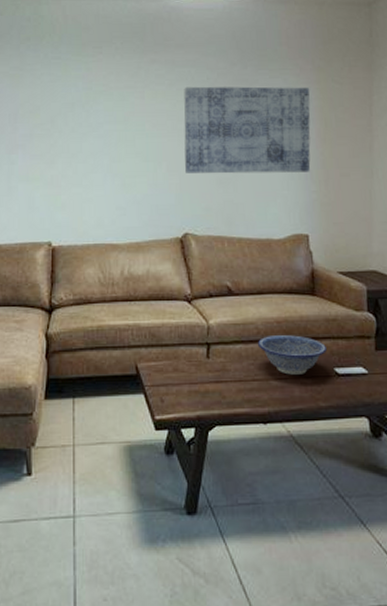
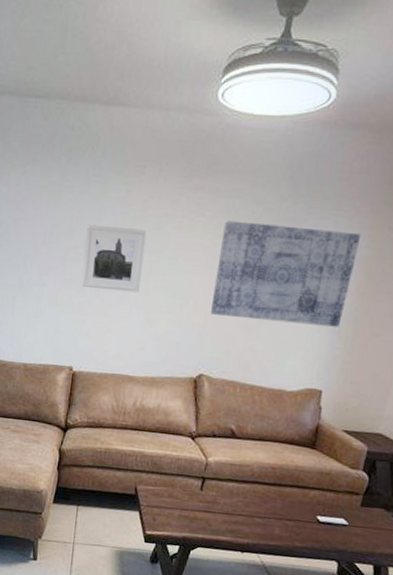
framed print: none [52,101,112,161] -> present [82,224,147,293]
decorative bowl: present [257,335,327,375] -> none [249,479,314,517]

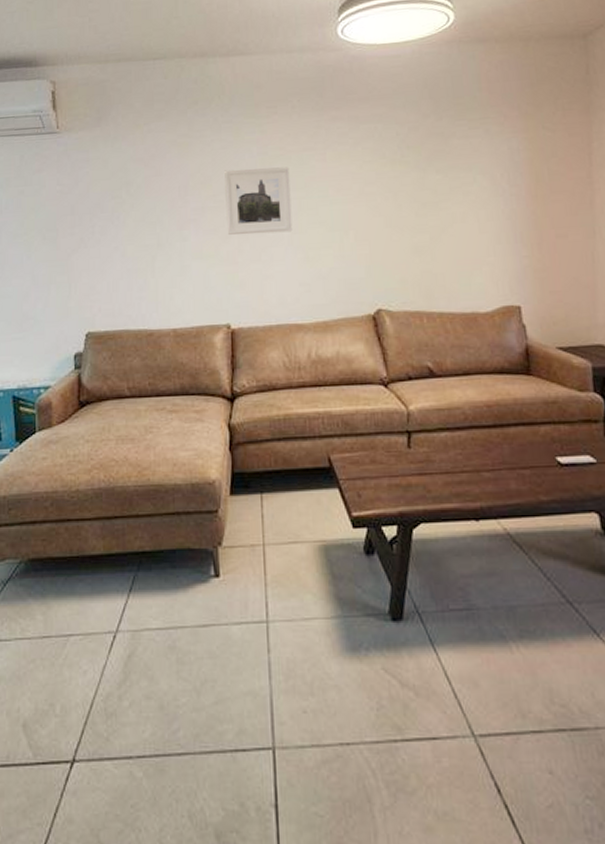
wall art: present [211,220,362,327] -> none [370,137,520,242]

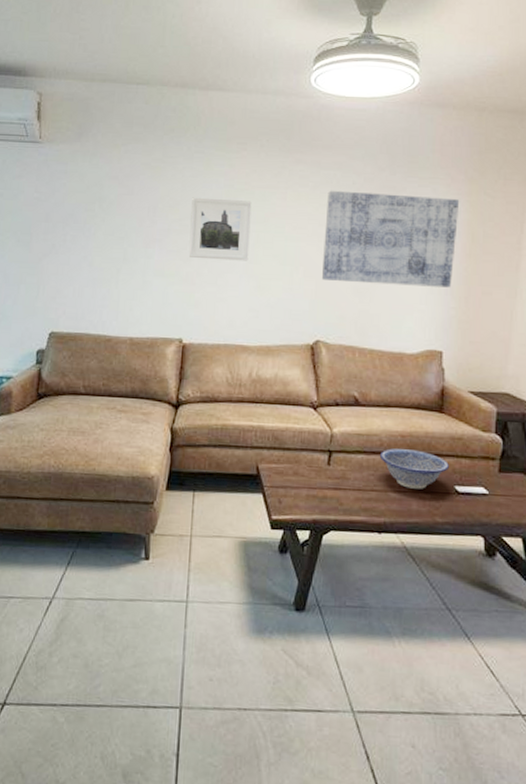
wall art: none [370,137,520,242] -> present [322,190,460,288]
decorative bowl: none [465,420,546,465] -> present [379,448,449,489]

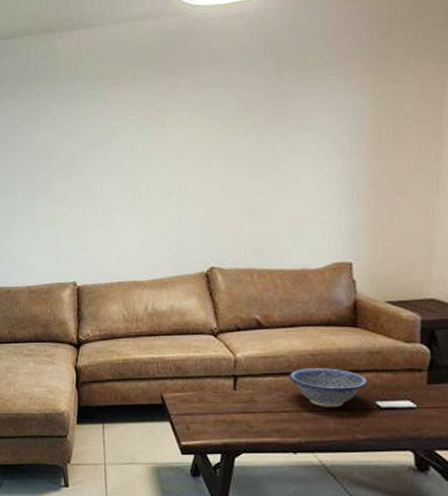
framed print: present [189,197,252,261] -> none [70,136,133,202]
wall art: present [322,190,460,288] -> none [209,93,362,205]

